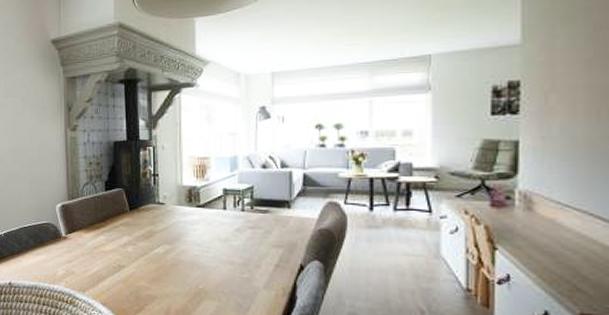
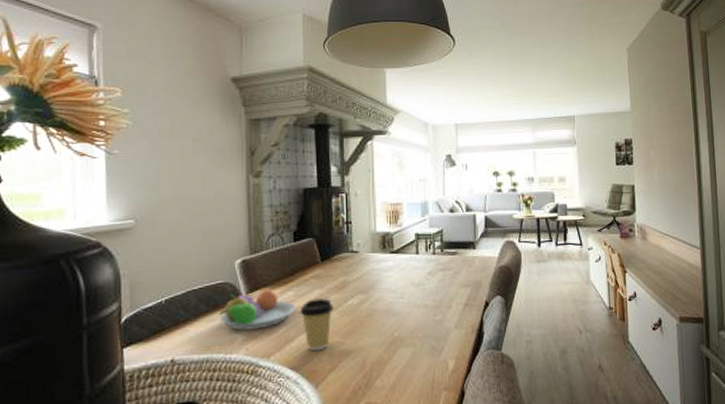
fruit bowl: none [44,231,108,266] -> present [219,288,297,330]
coffee cup: none [110,244,141,292] -> present [299,298,334,351]

